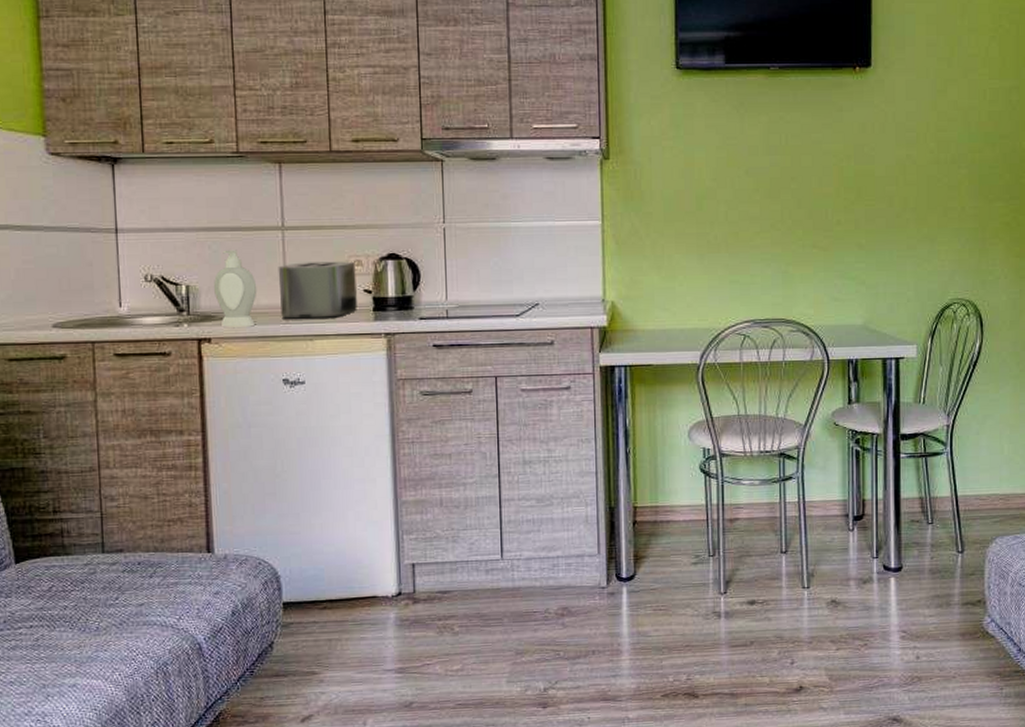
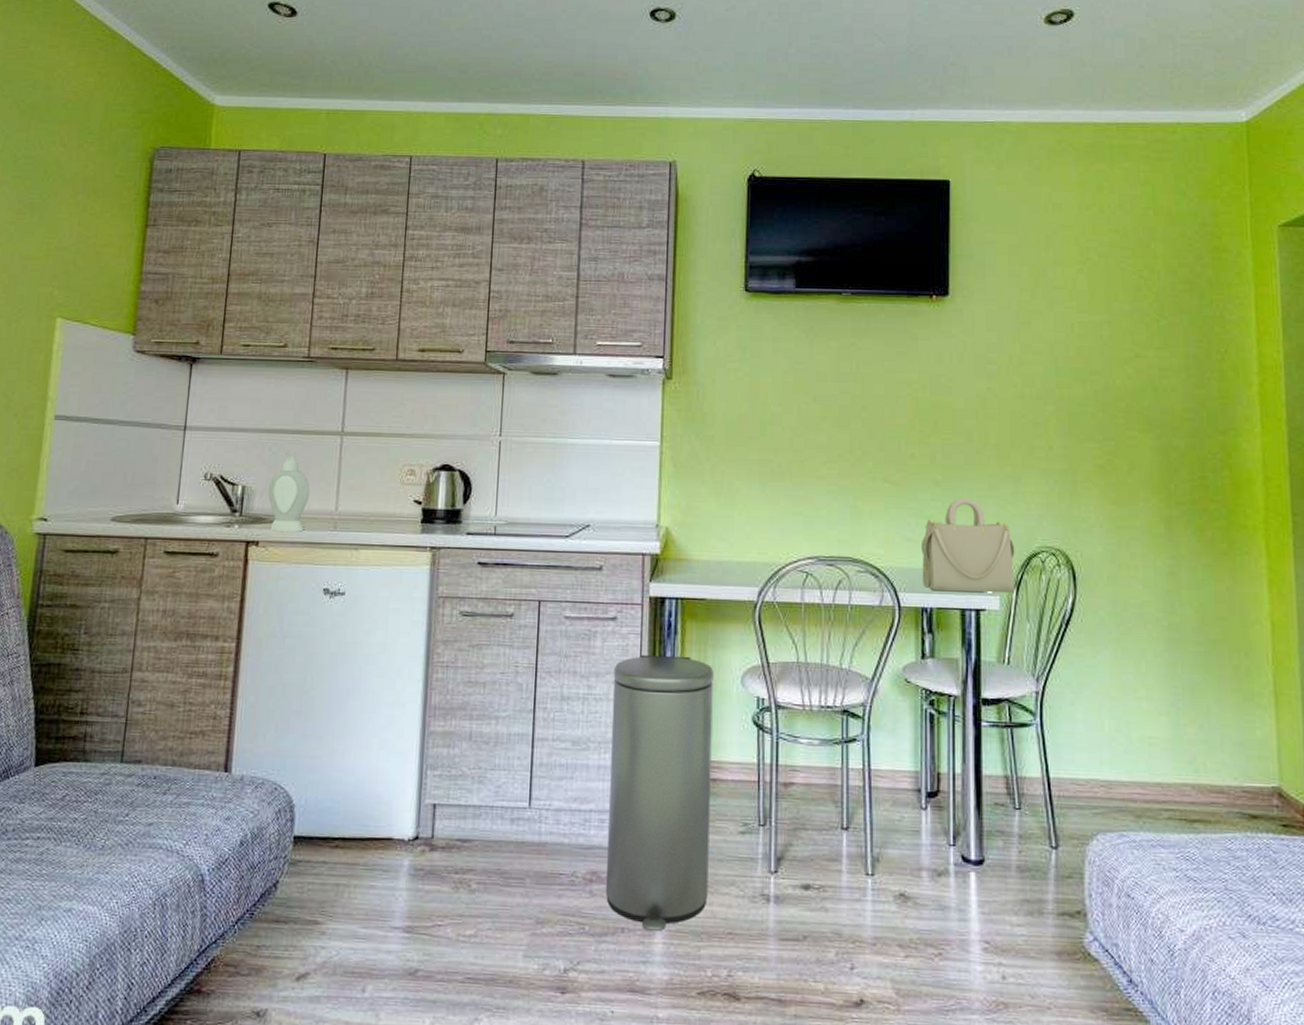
toaster: present [278,261,357,320] -> none [330,468,409,529]
pedal bin: none [570,417,667,650] -> present [606,654,714,931]
handbag: none [847,258,930,344] -> present [922,497,1015,594]

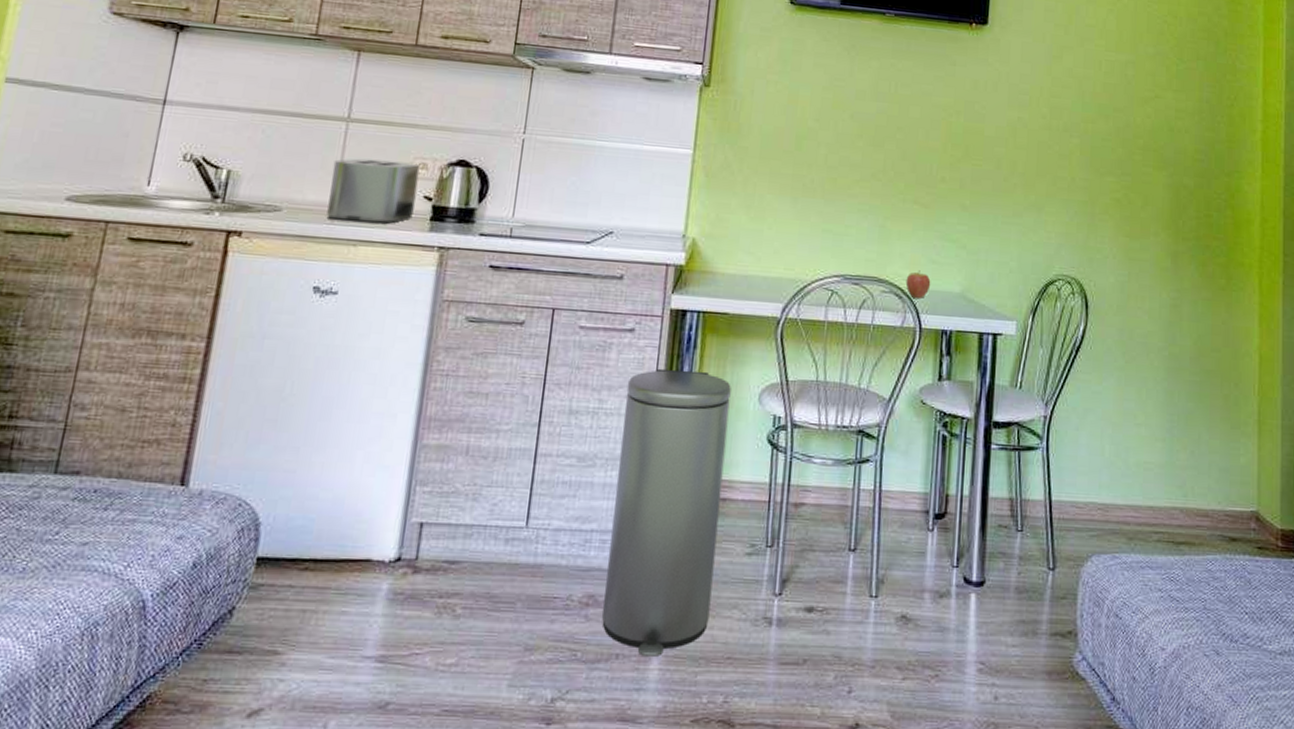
soap bottle: present [268,452,310,533] -> none [256,136,307,225]
toaster: none [330,468,409,529] -> present [326,158,420,225]
fruit: none [881,548,907,578] -> present [905,270,931,300]
handbag: present [922,497,1015,594] -> none [944,223,1034,319]

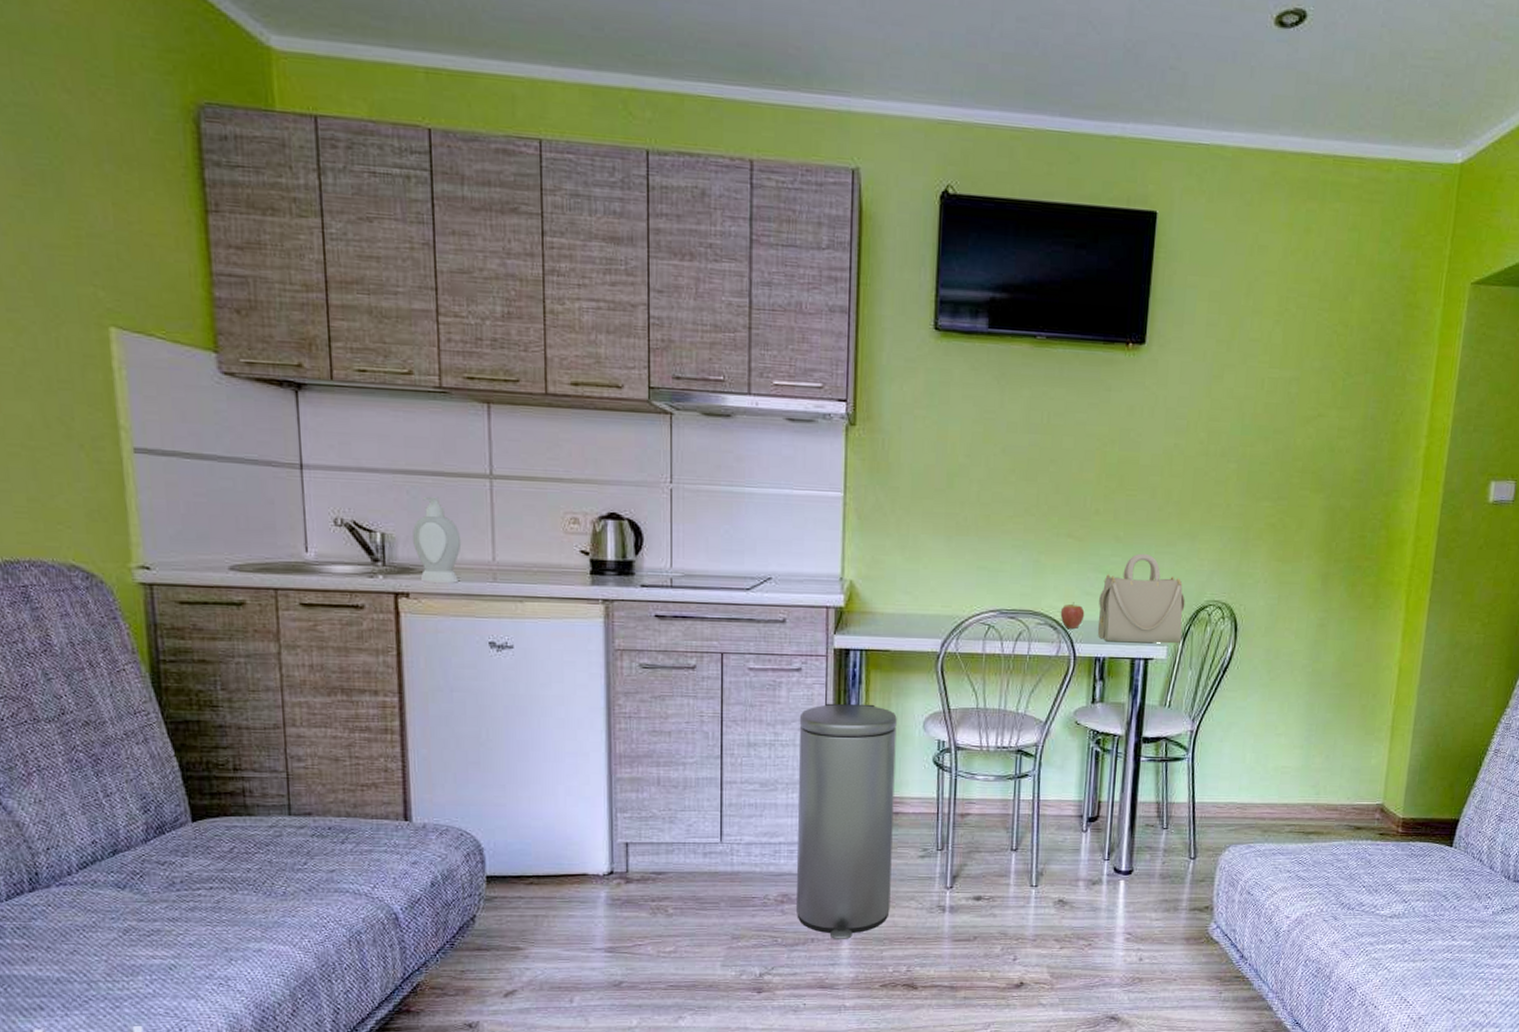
soap bottle: none [256,136,307,225] -> present [413,496,462,584]
toaster: present [326,158,420,225] -> none [485,515,573,581]
handbag: none [944,223,1034,319] -> present [1097,553,1186,644]

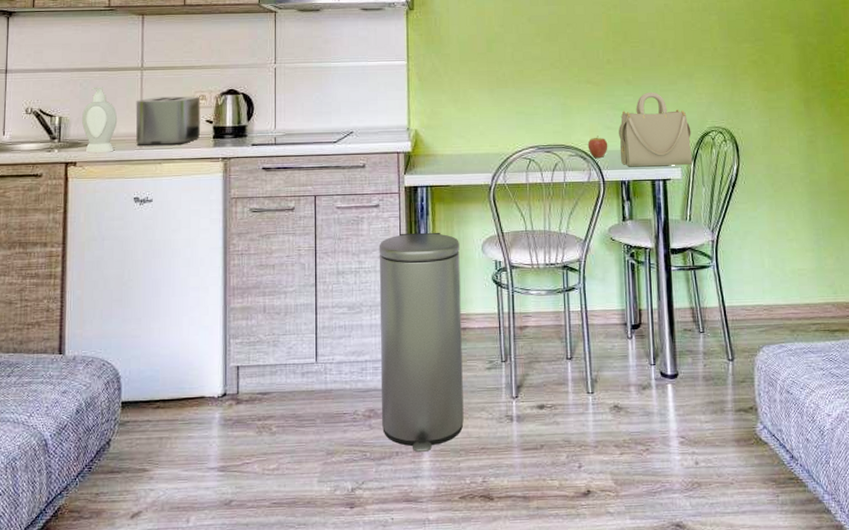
toaster: none [485,515,573,581] -> present [135,96,200,147]

